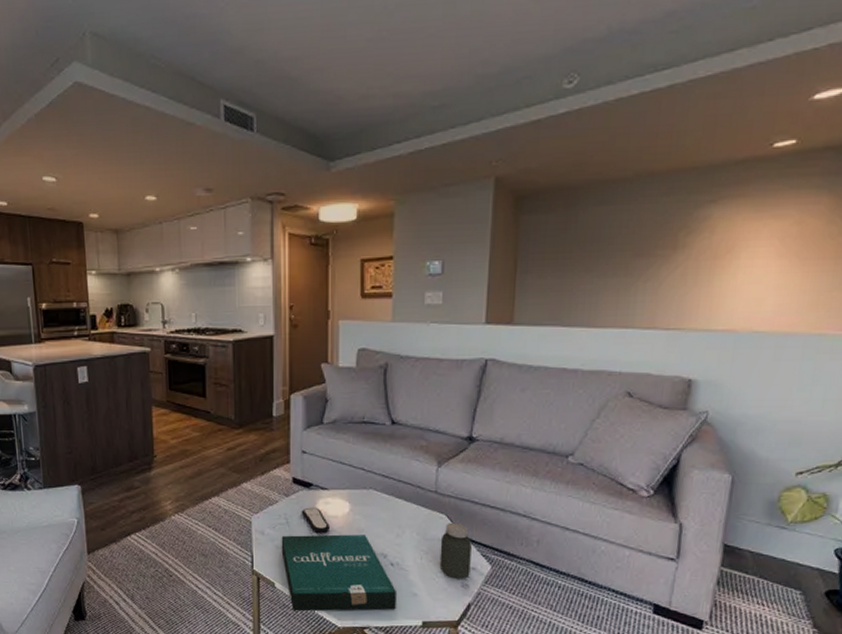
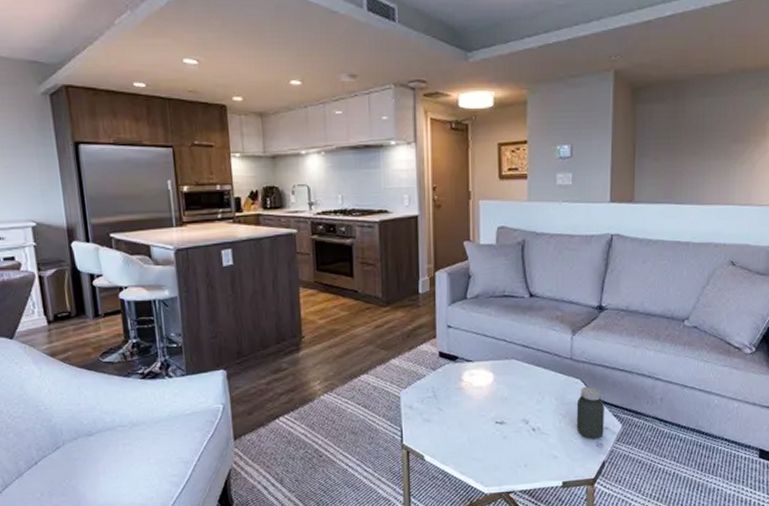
pizza box: present [281,534,396,612] -> none [429,403,538,482]
remote control: present [301,507,330,534] -> none [447,379,475,405]

